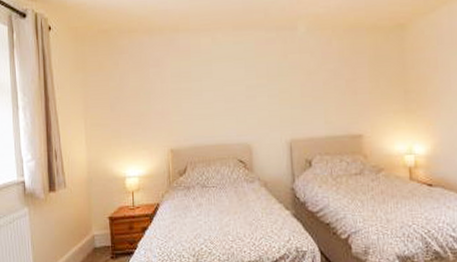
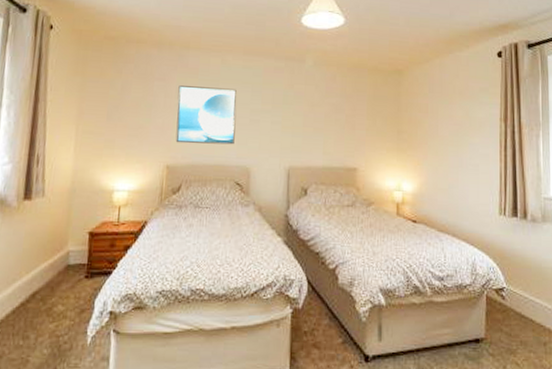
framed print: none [173,66,233,127] -> present [175,85,237,145]

